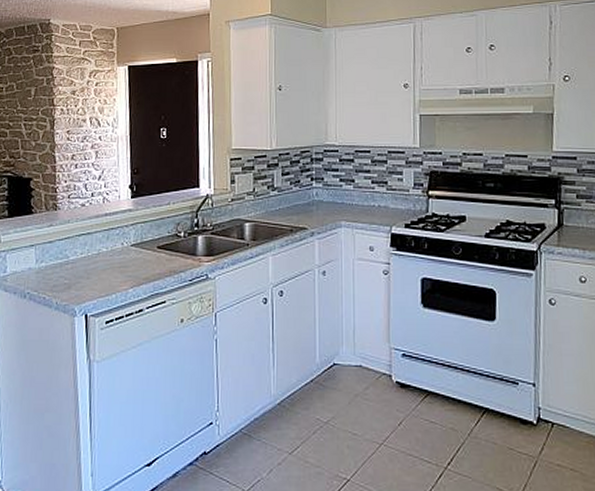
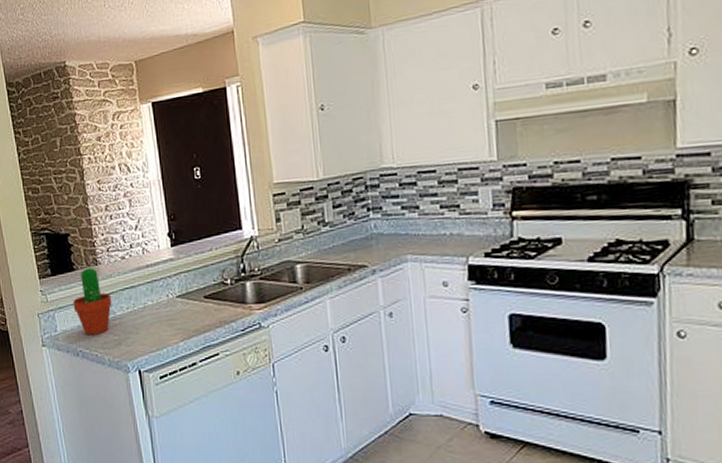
flowerpot: none [26,212,67,278] -> present [73,268,112,335]

